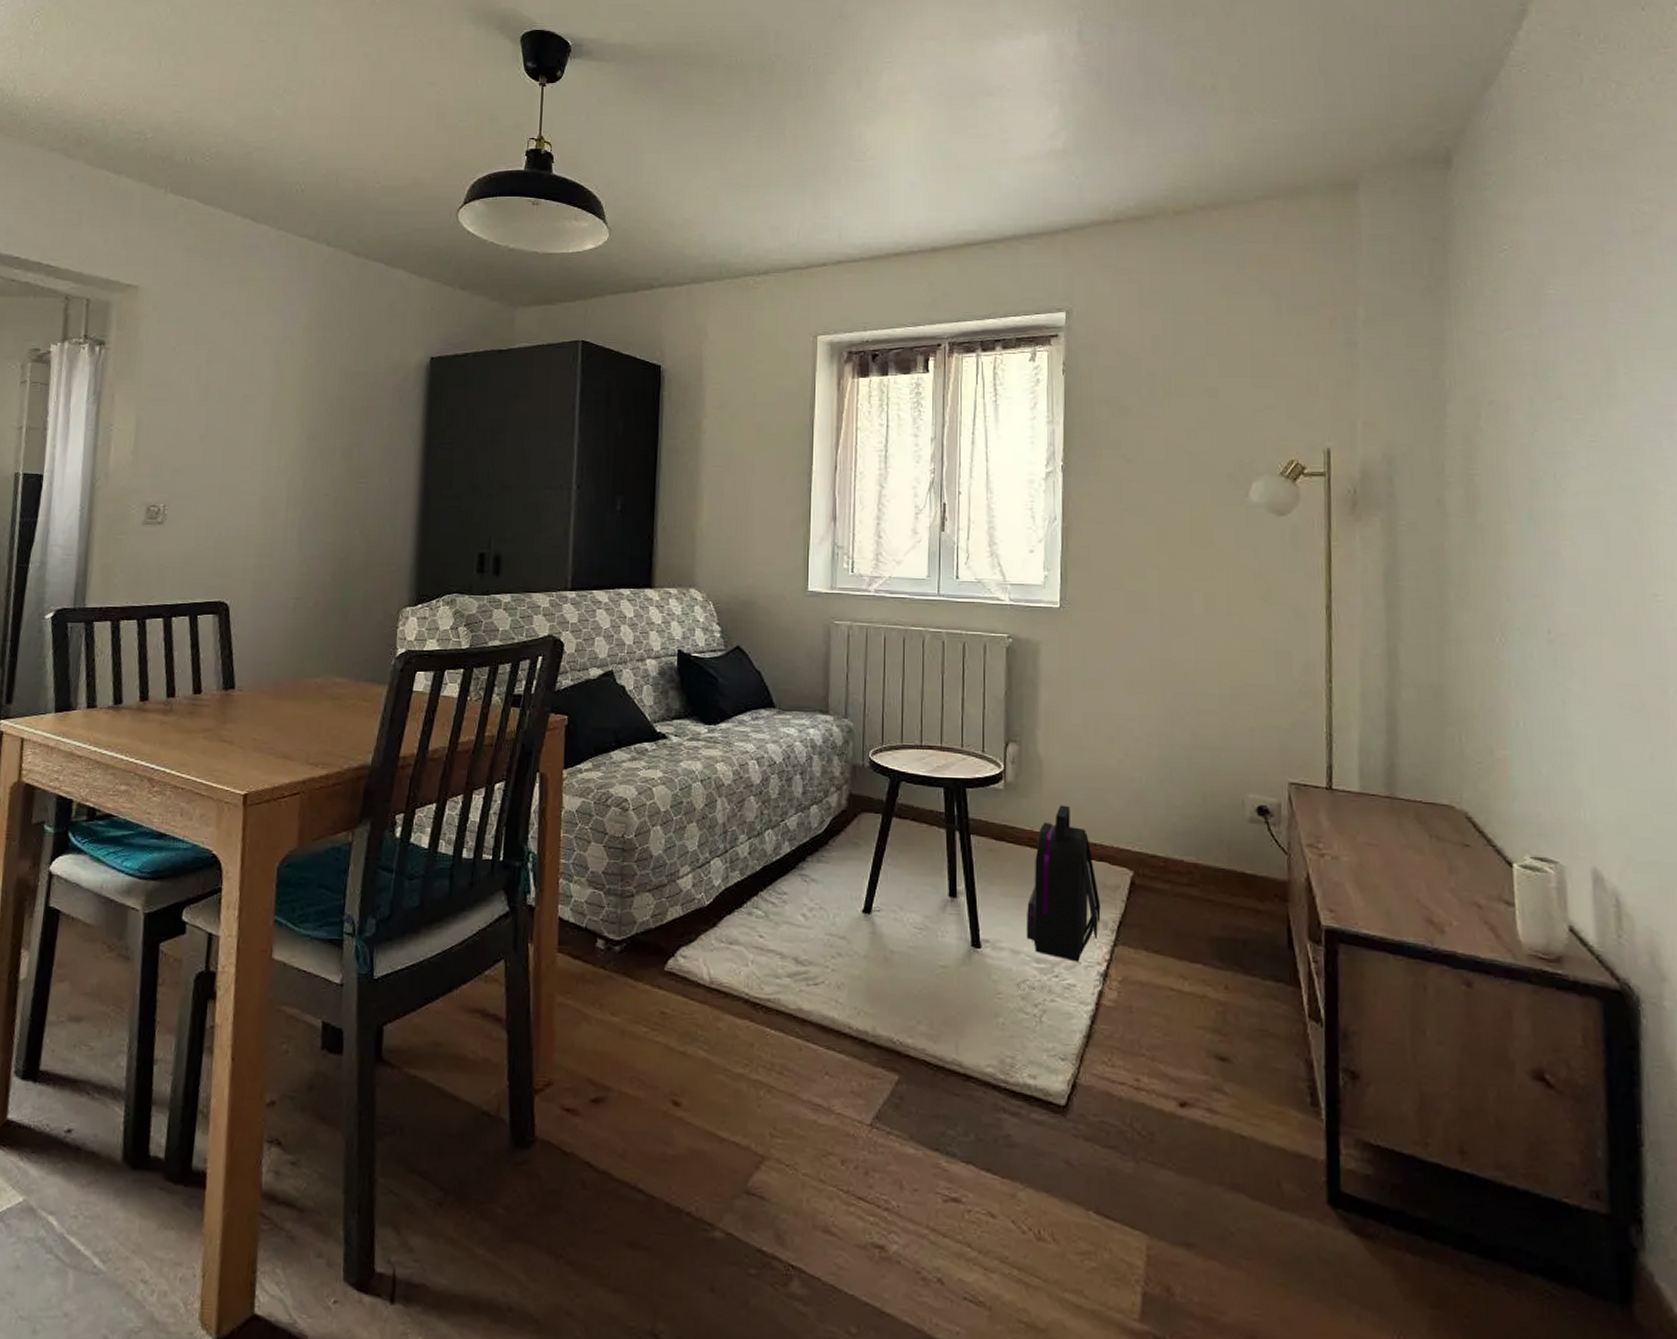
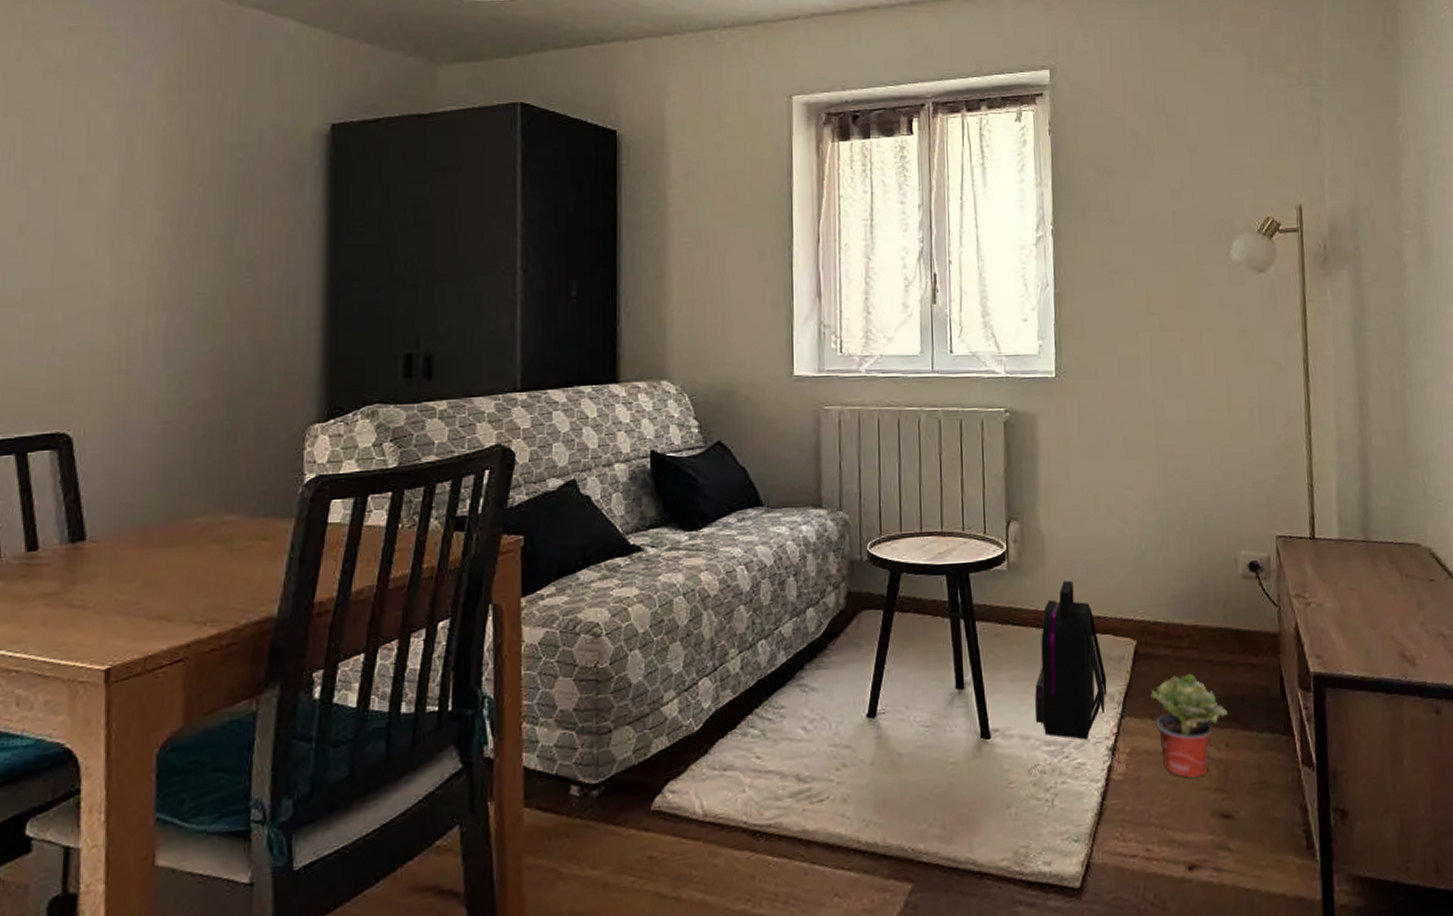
potted plant: none [1146,910,1228,1017] -> present [1151,673,1228,779]

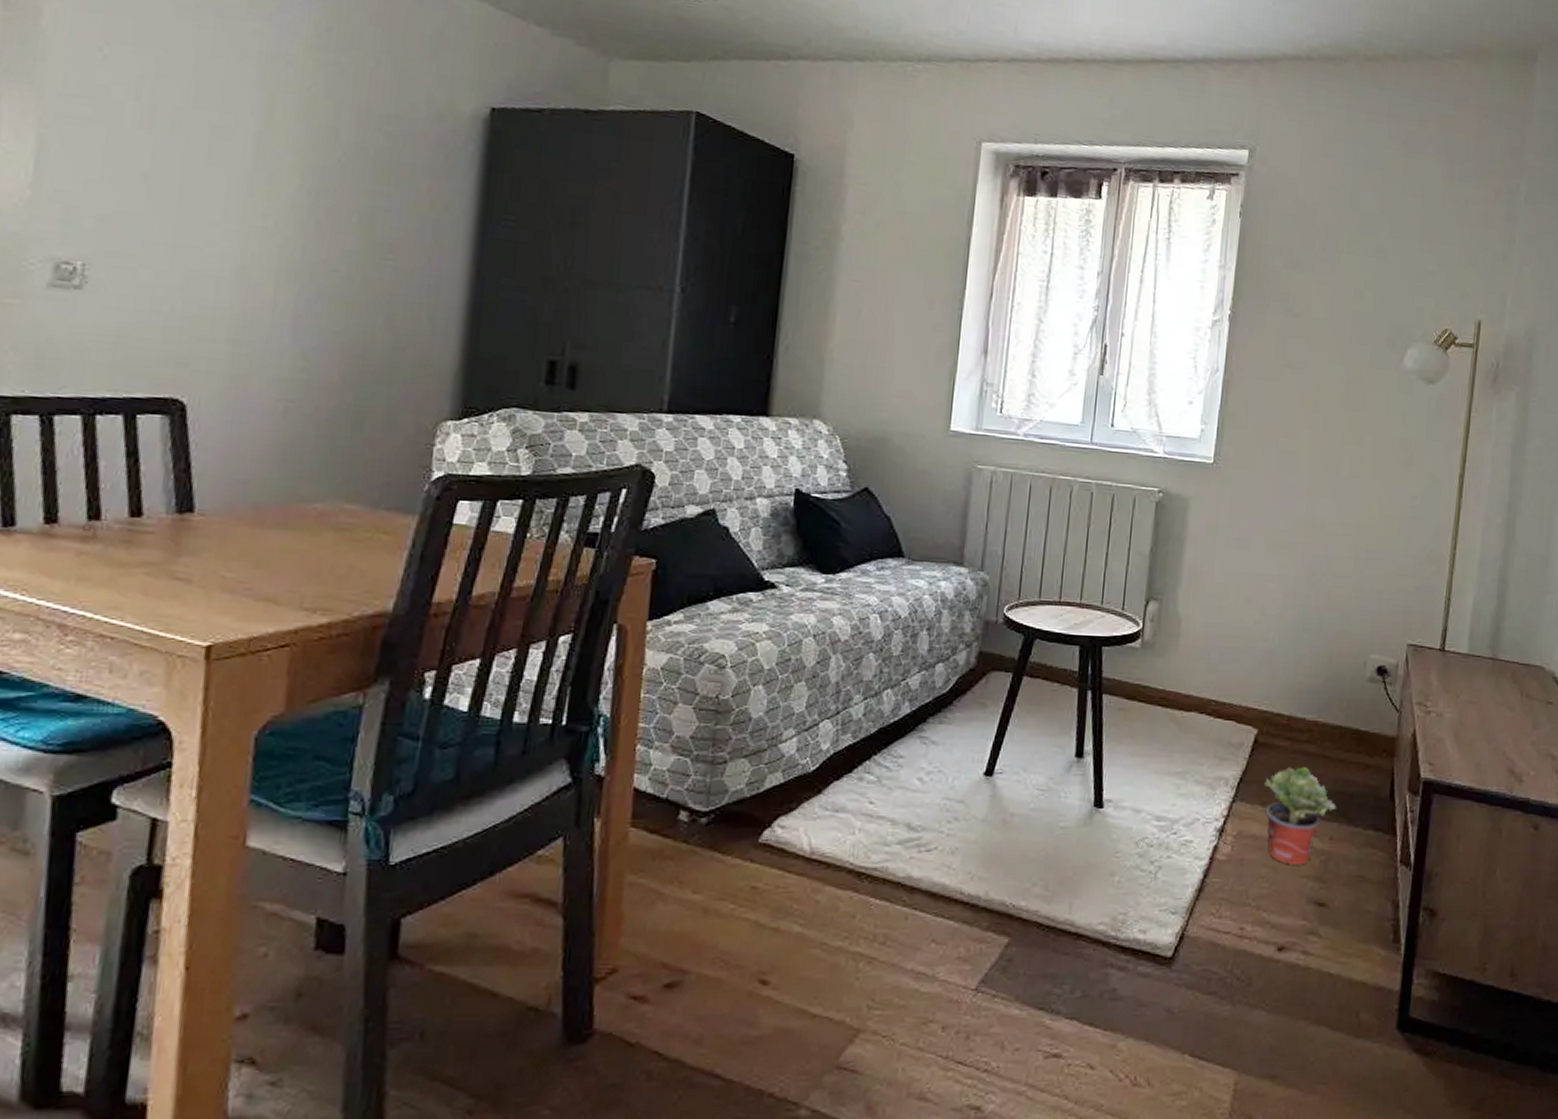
backpack: present [1035,580,1108,740] -> none [1149,664,1224,819]

